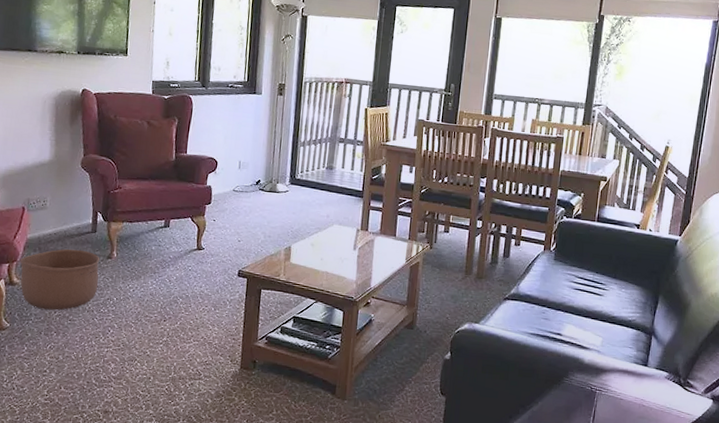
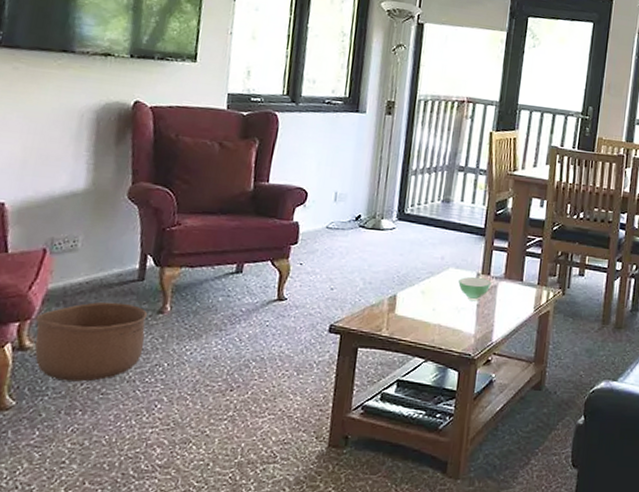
bowl: none [341,232,369,253] -> present [458,276,492,302]

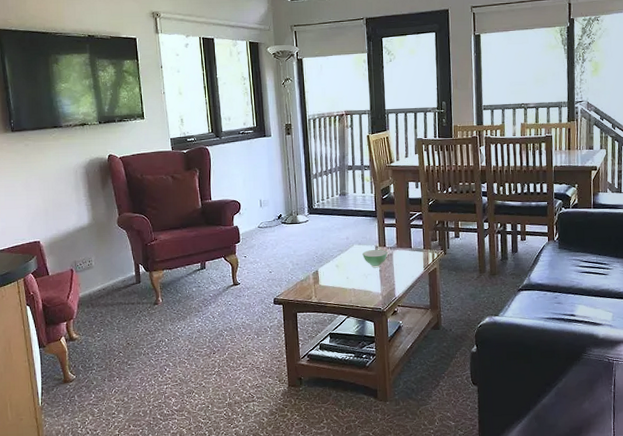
basket: present [34,301,148,382] -> none [76,300,150,359]

